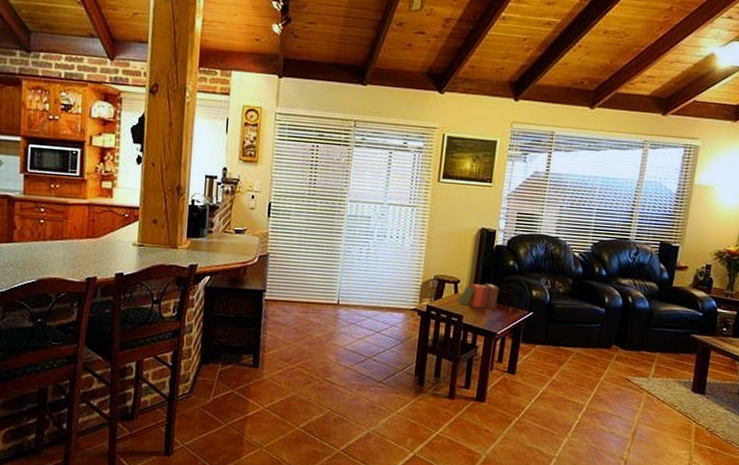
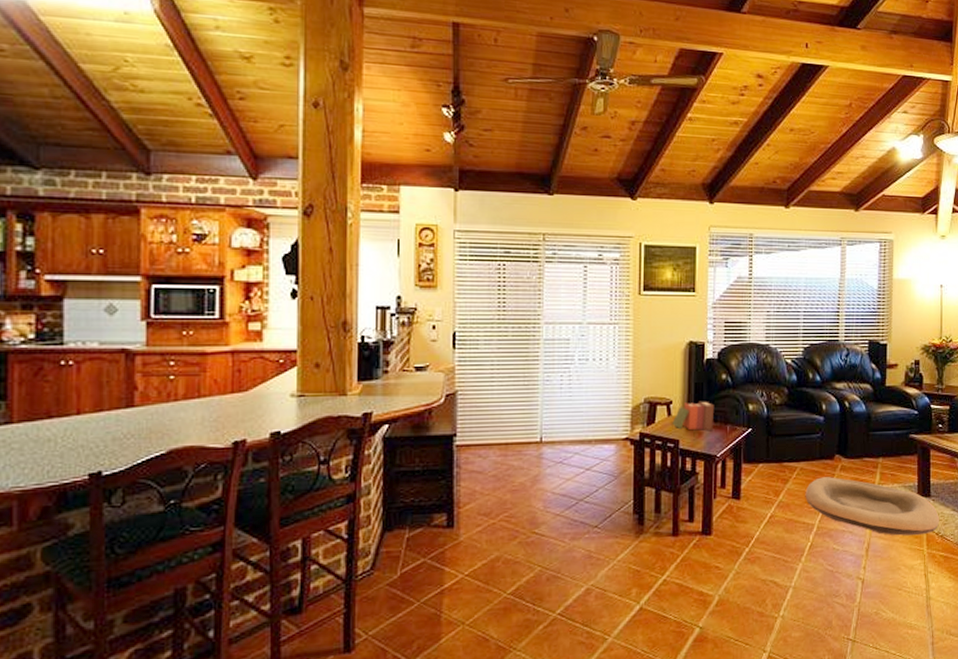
dog bed: none [578,363,712,428] -> present [805,477,940,536]

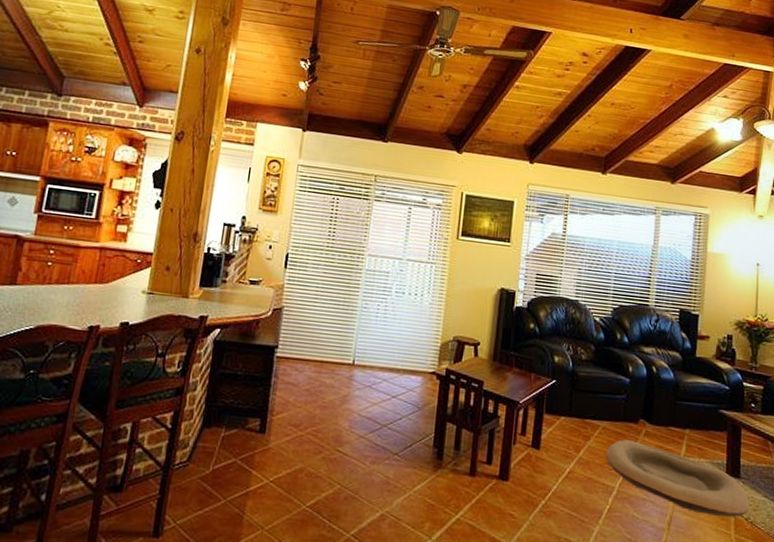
books: present [672,401,715,432] -> none [478,346,521,377]

